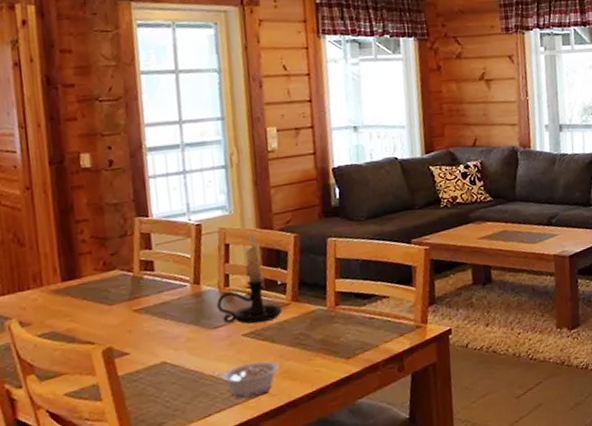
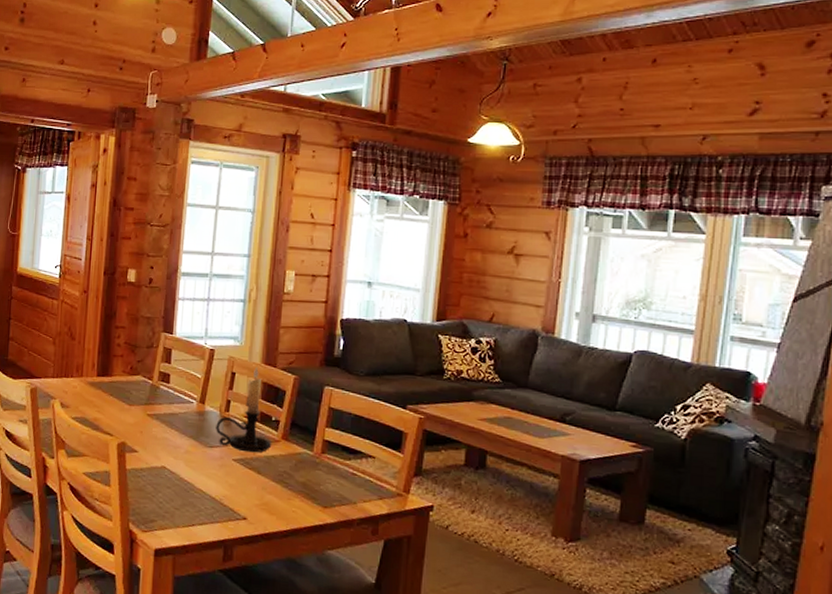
legume: present [210,361,279,398] -> none [200,486,260,519]

